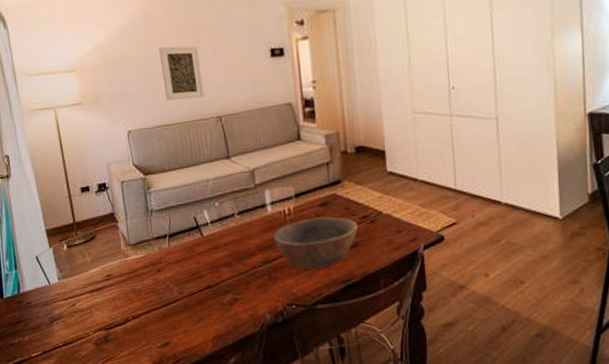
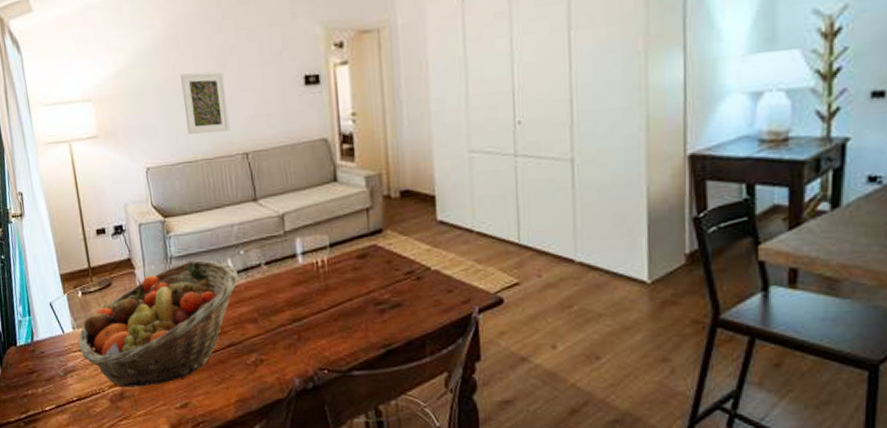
fruit basket: none [63,212,215,331] -> present [78,260,239,387]
bowl: present [274,217,358,270] -> none [305,271,402,330]

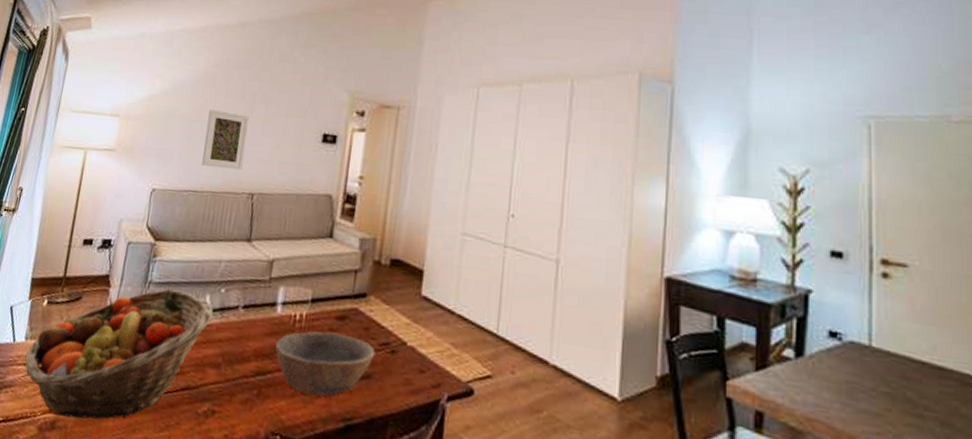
bowl: none [305,271,402,330] -> present [275,331,375,396]

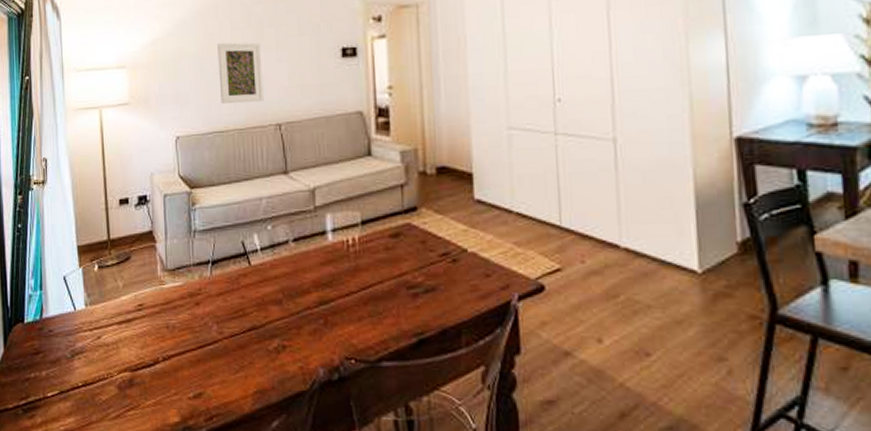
fruit basket: present [24,289,214,420] -> none [90,235,265,373]
bowl: present [275,331,375,396] -> none [334,251,437,316]

